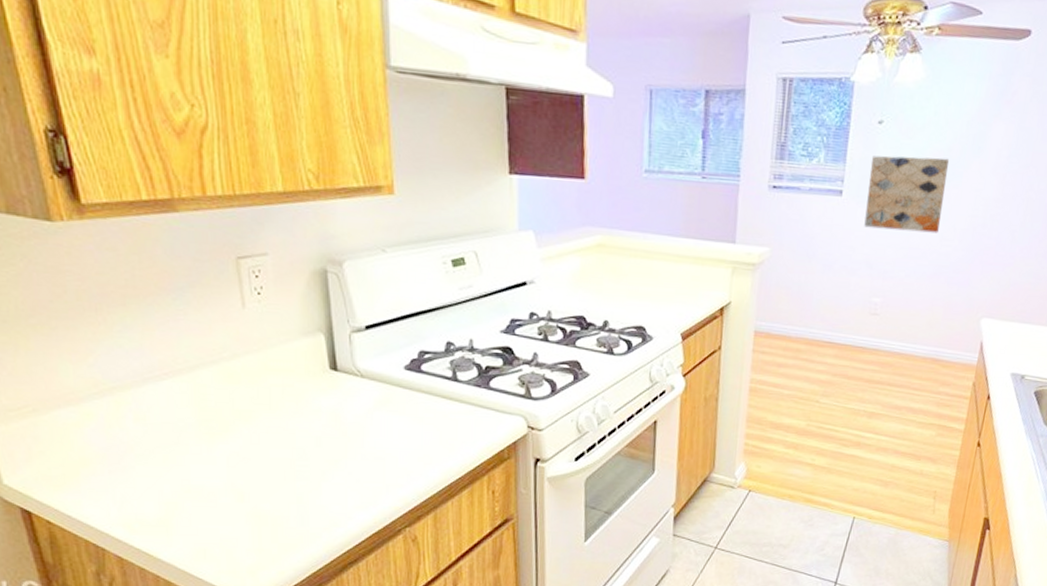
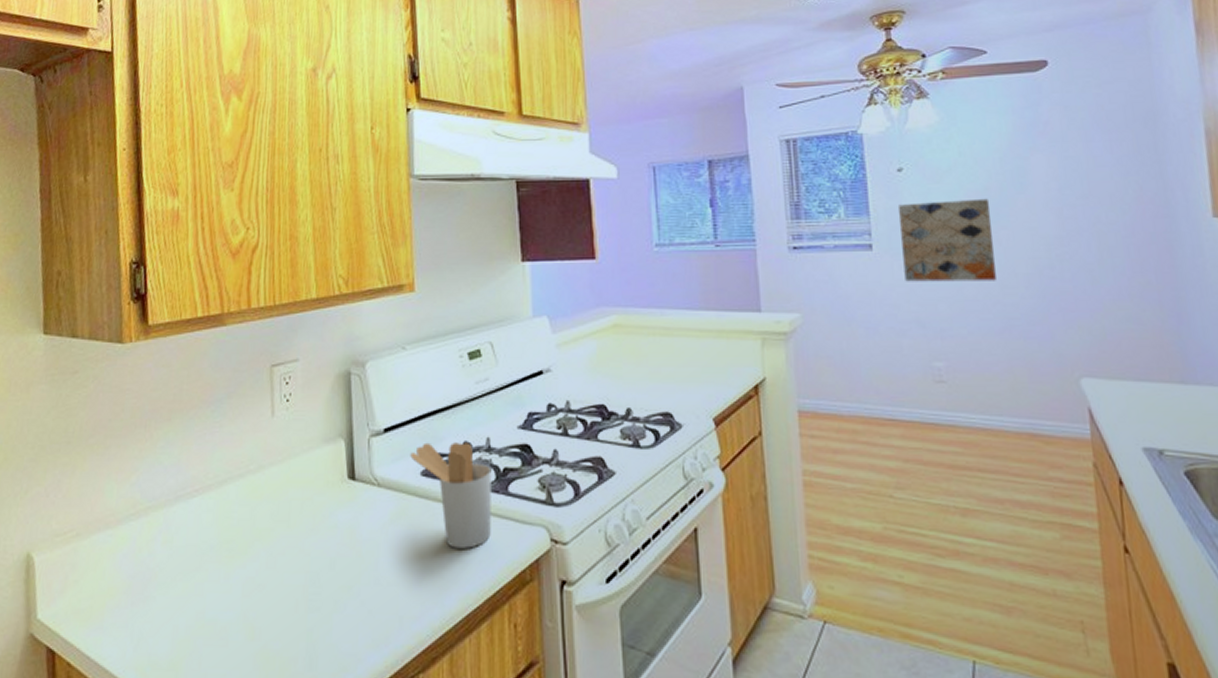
utensil holder: none [393,340,474,432] -> present [410,442,492,549]

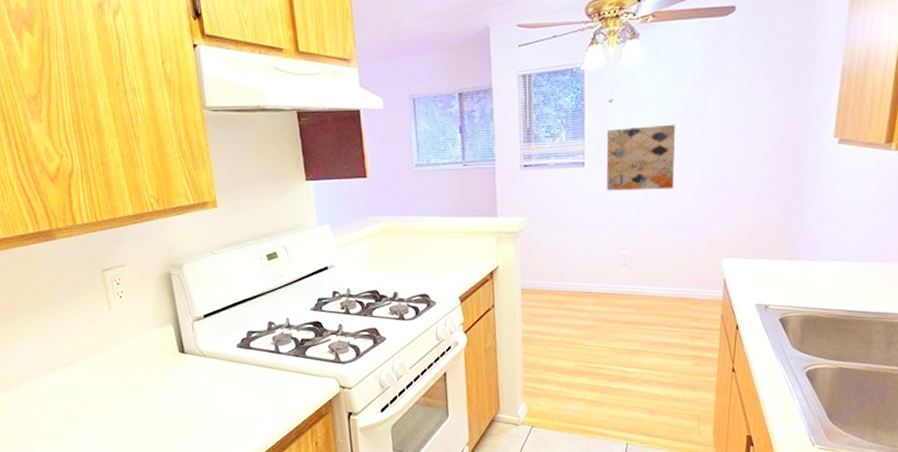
utensil holder: present [410,442,492,549] -> none [227,322,294,396]

